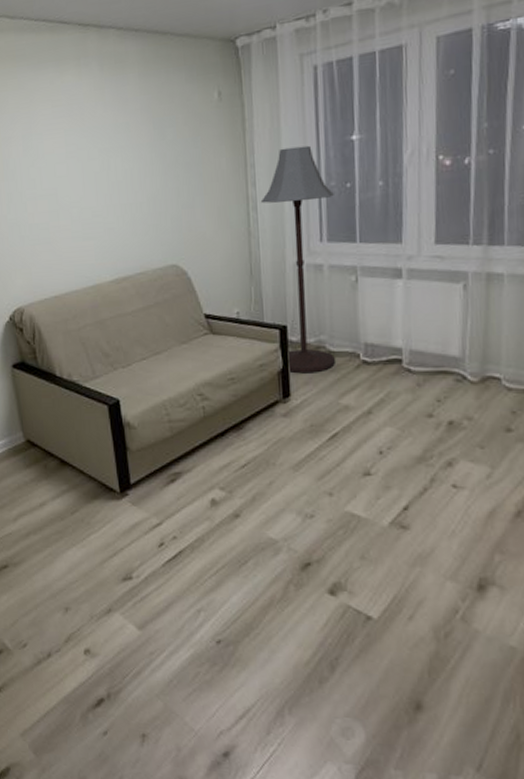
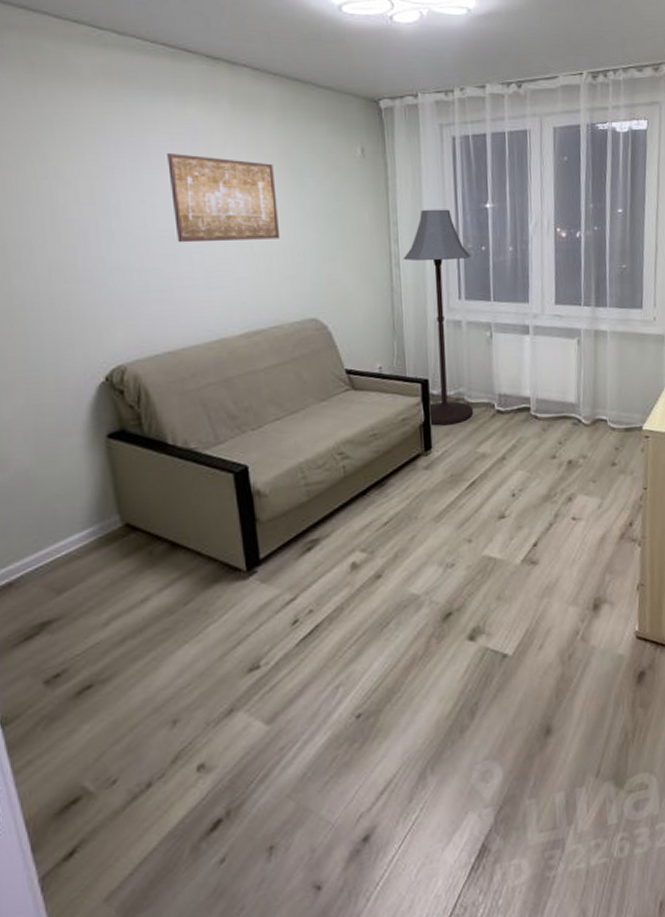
wall art: none [50,118,144,200] -> present [167,154,281,243]

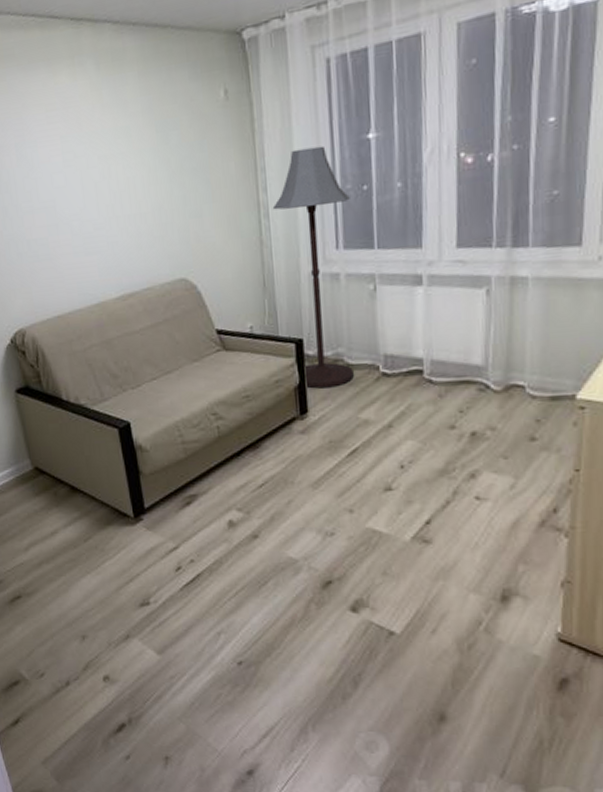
wall art: present [167,154,281,243] -> none [44,121,148,212]

